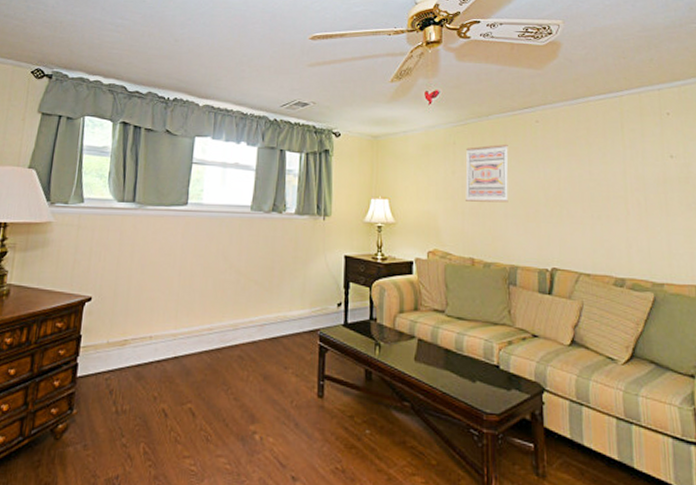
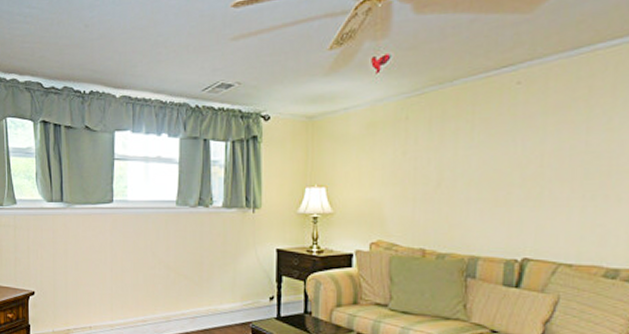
wall art: present [465,143,509,203] -> none [418,114,477,186]

